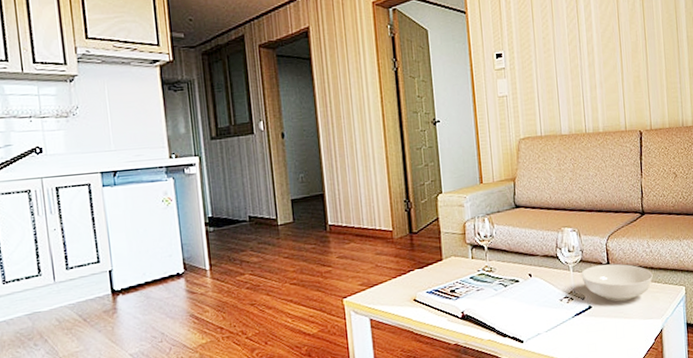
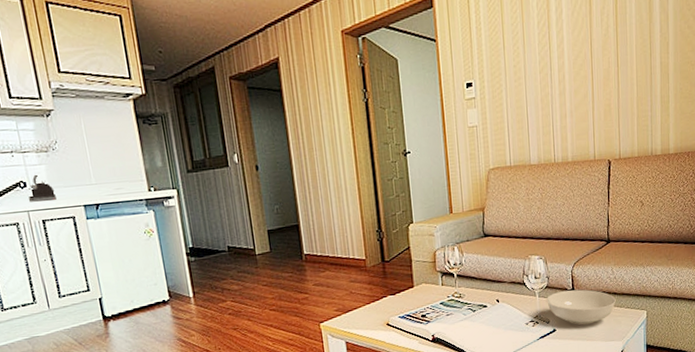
kettle: none [43,140,74,169] -> present [28,174,57,202]

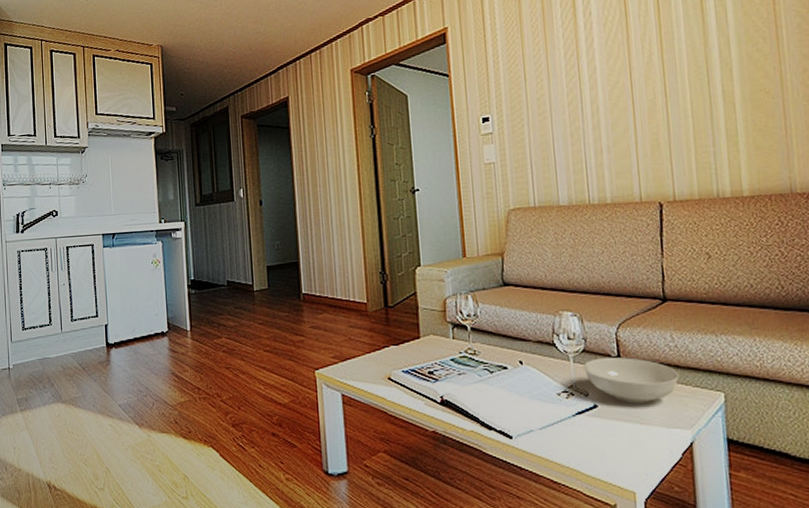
kettle: present [28,174,57,202] -> none [57,204,81,230]

